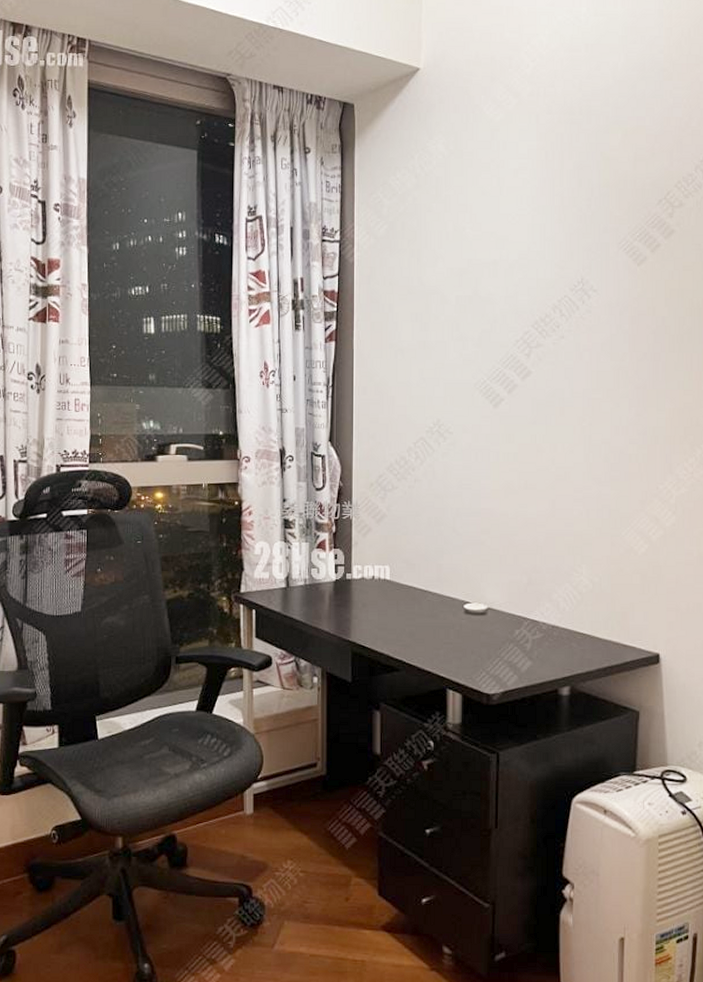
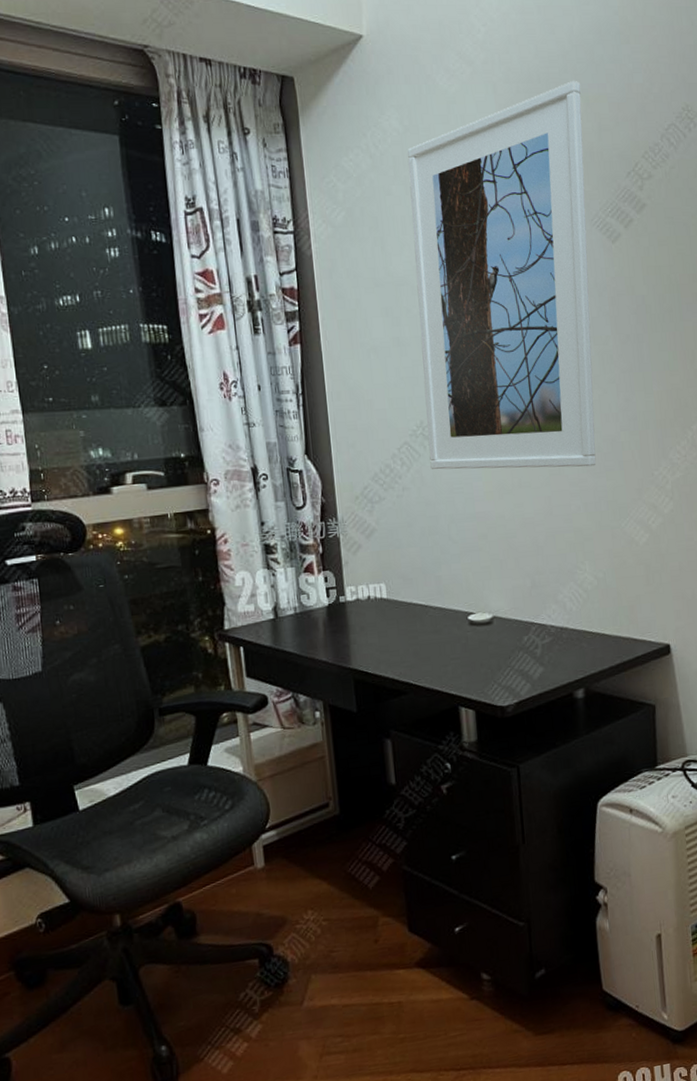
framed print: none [443,114,621,475] -> present [407,81,597,470]

